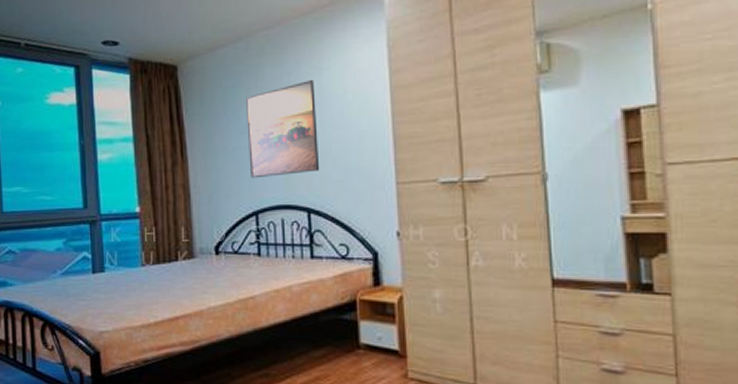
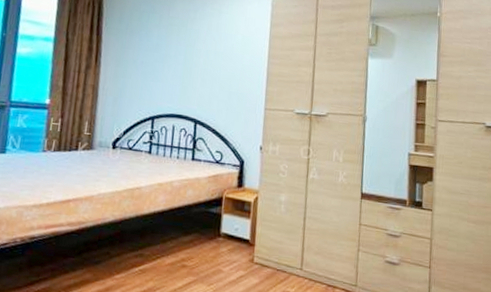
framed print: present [245,79,320,179] -> none [152,18,214,91]

